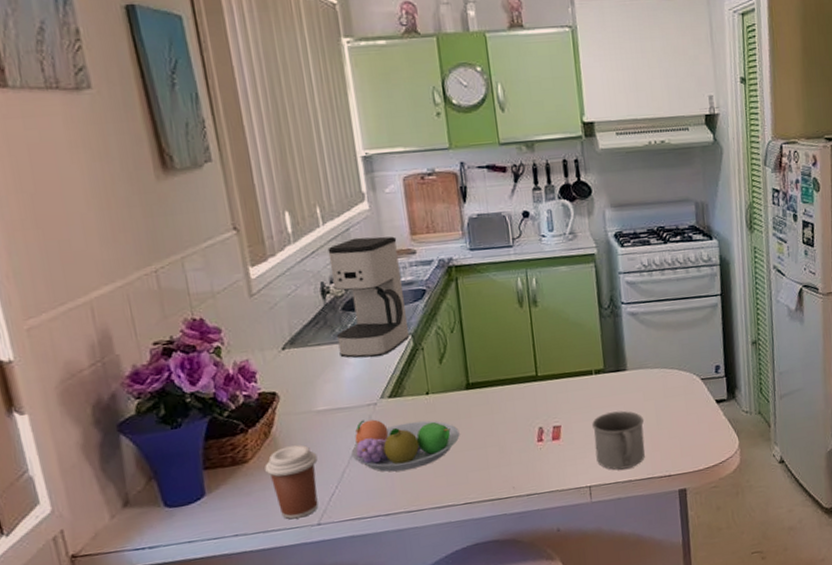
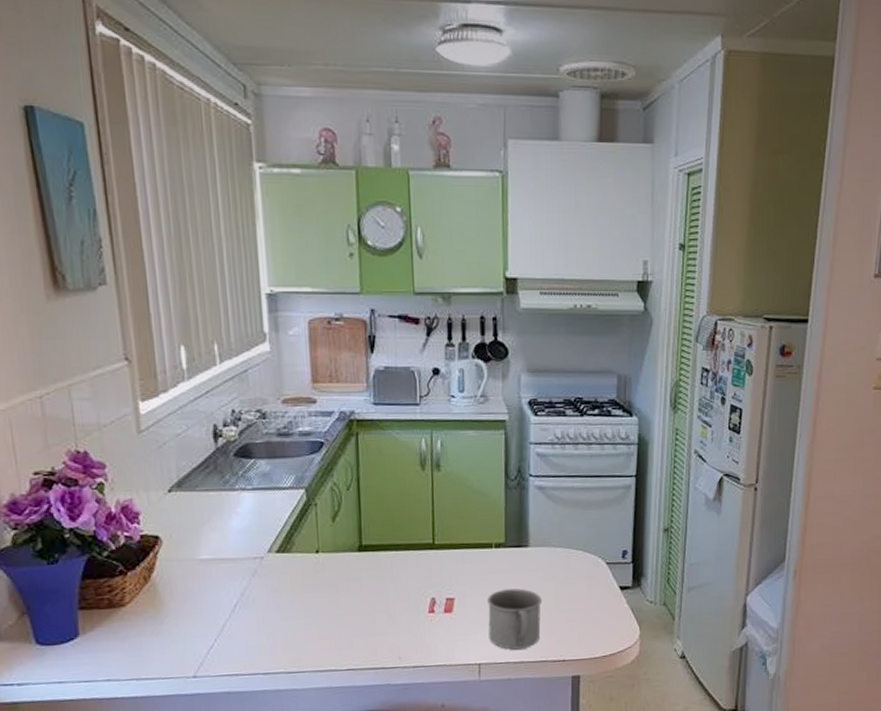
coffee cup: present [265,444,319,520] -> none [142,593,198,669]
coffee maker: present [327,236,410,358] -> none [223,380,304,508]
fruit bowl: present [351,419,460,472] -> none [233,573,348,630]

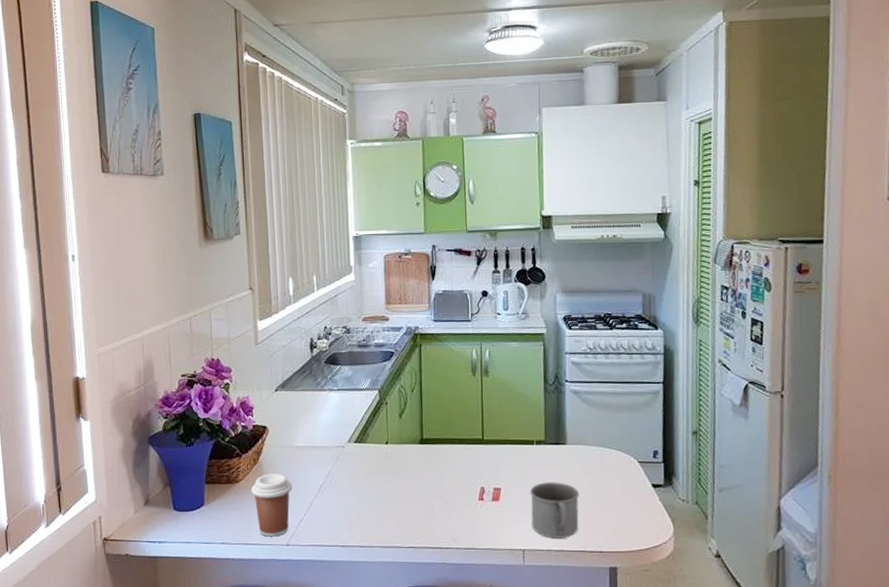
coffee cup: none [142,593,198,669] -> present [251,473,292,537]

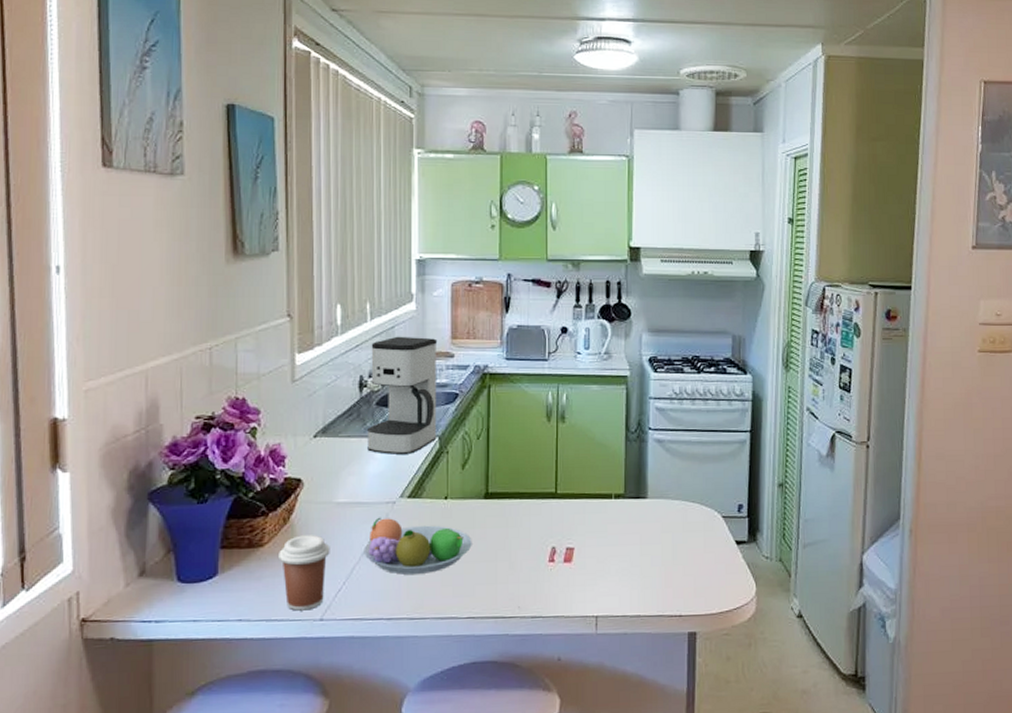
coffee maker: none [317,303,377,406] -> present [366,336,438,455]
fruit bowl: none [320,459,411,509] -> present [364,517,472,575]
mug: present [530,482,580,538] -> none [606,540,660,603]

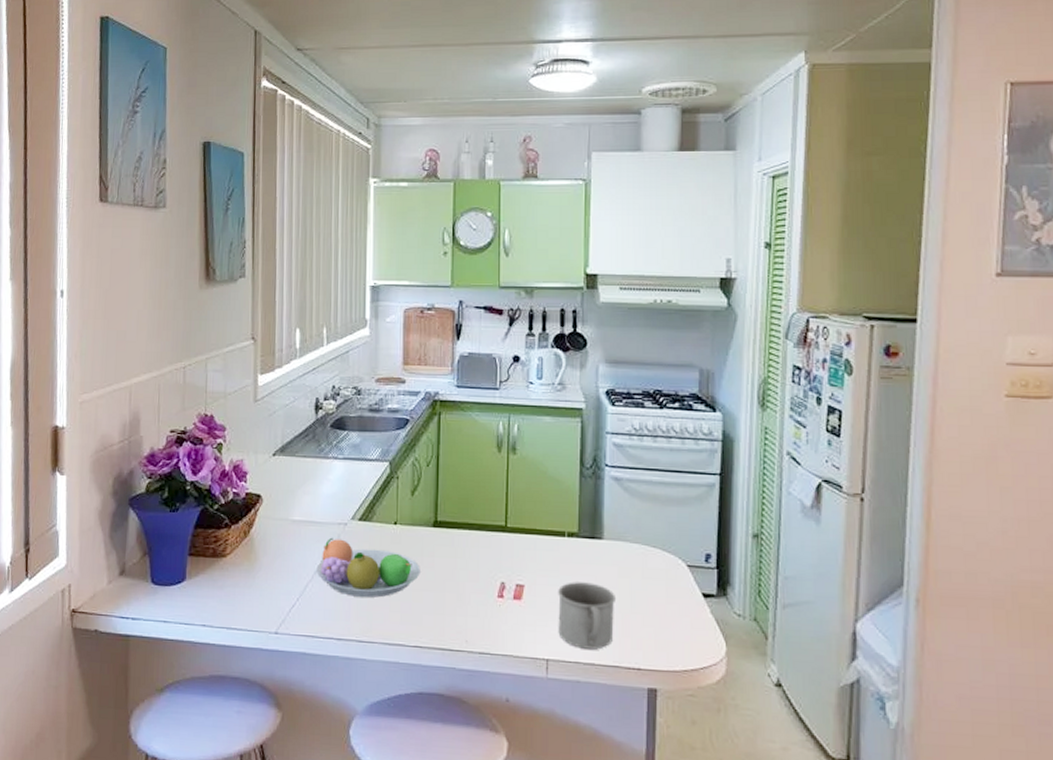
coffee cup: present [279,535,330,611] -> none [239,549,286,623]
coffee maker: present [366,336,438,455] -> none [321,360,390,477]
mug: none [606,540,660,603] -> present [558,582,617,650]

